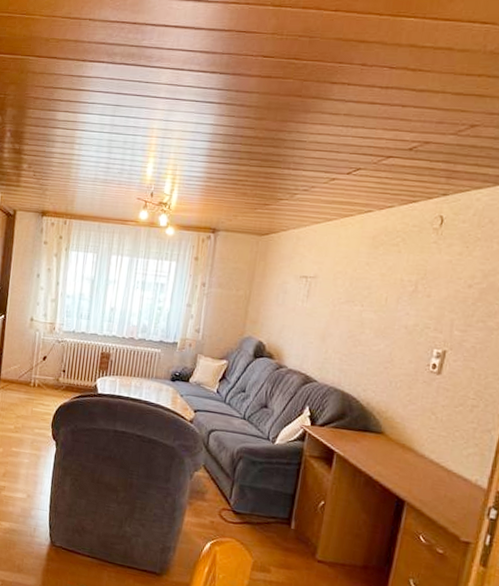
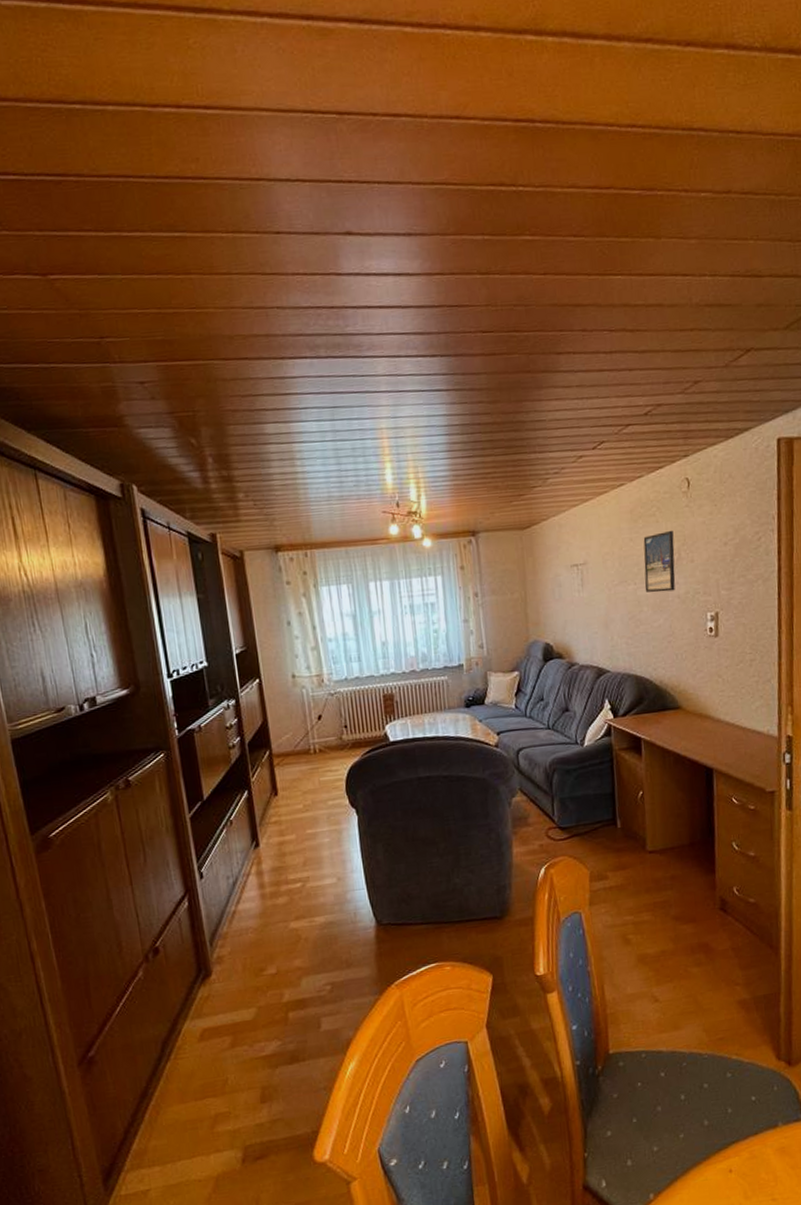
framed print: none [371,262,414,321] -> present [643,530,676,593]

